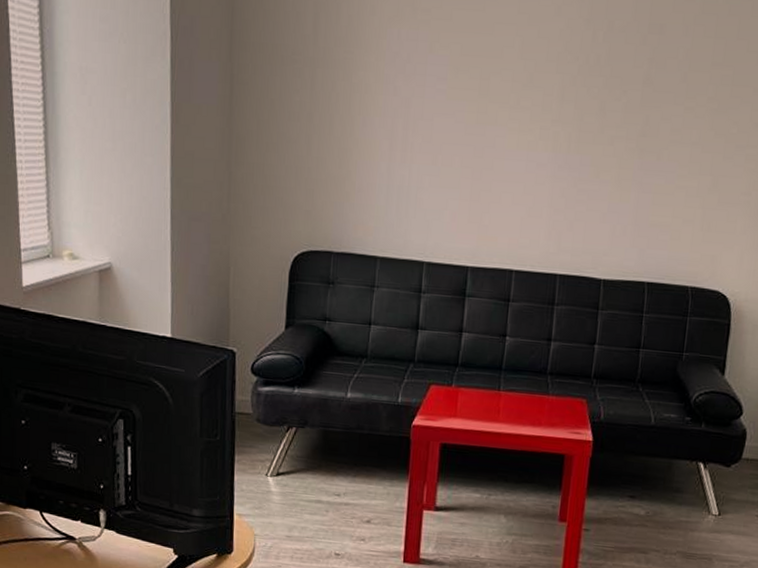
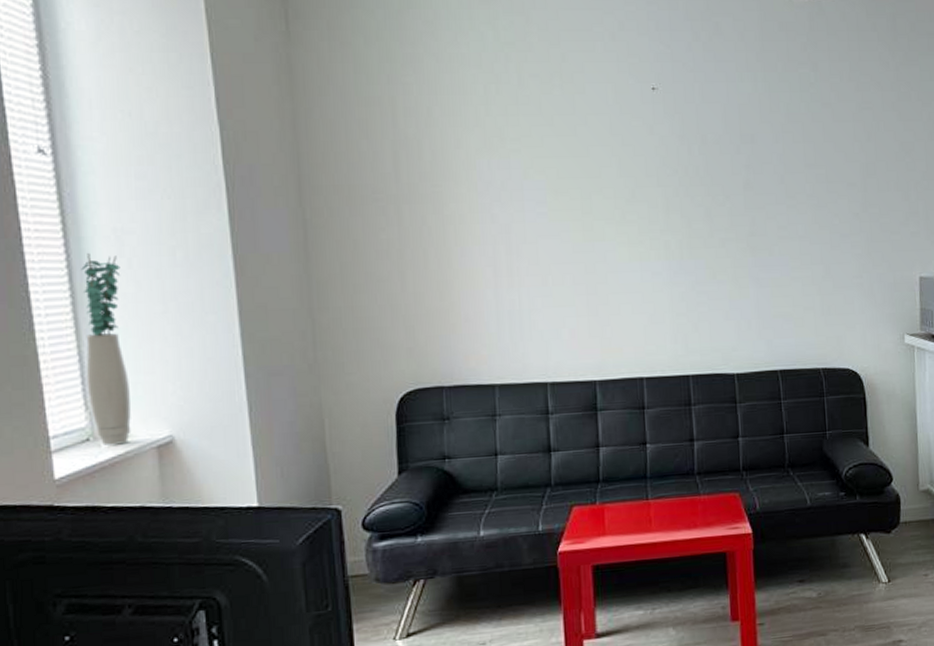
vase: none [50,88,83,264] -> present [81,253,131,445]

